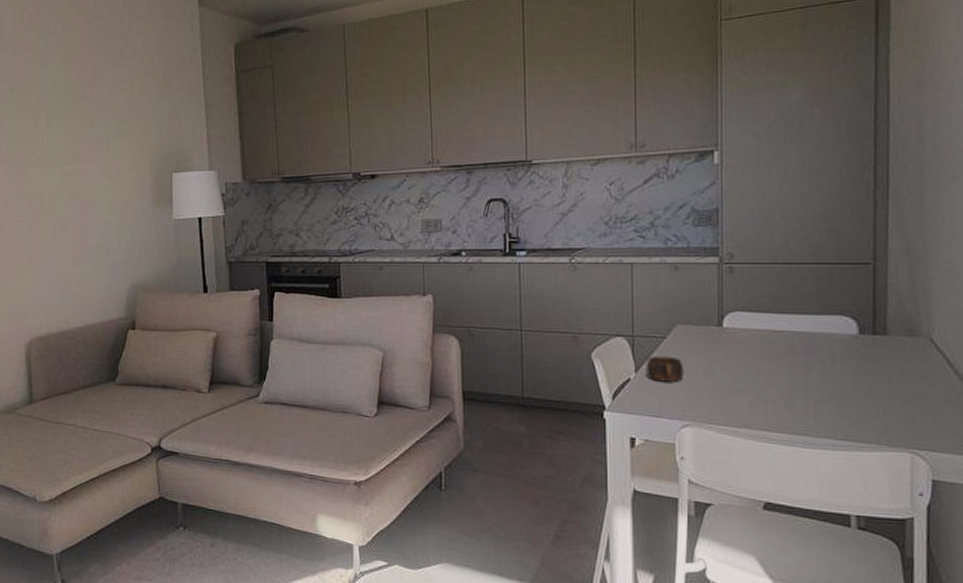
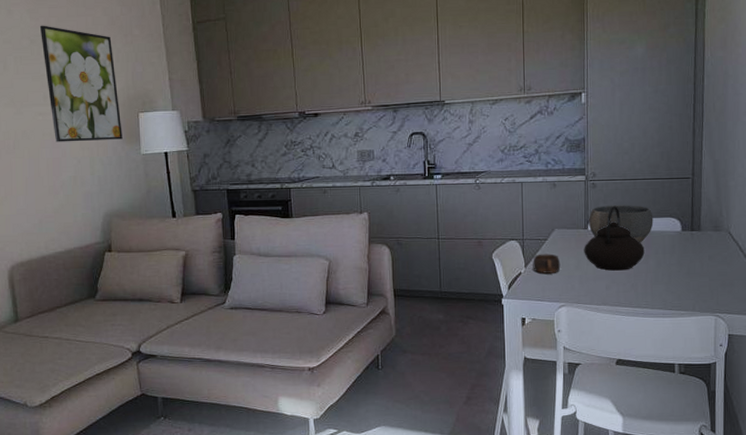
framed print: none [73,77,154,205] -> present [39,25,123,142]
teapot: none [717,296,804,383] -> present [584,205,645,271]
bowl: none [724,296,817,348] -> present [589,205,654,243]

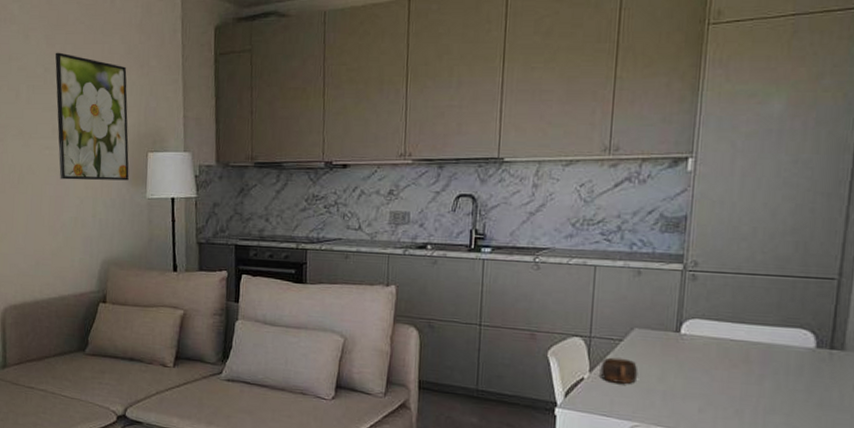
teapot: present [584,205,645,271] -> none [672,305,759,391]
bowl: present [589,205,654,243] -> none [682,304,776,358]

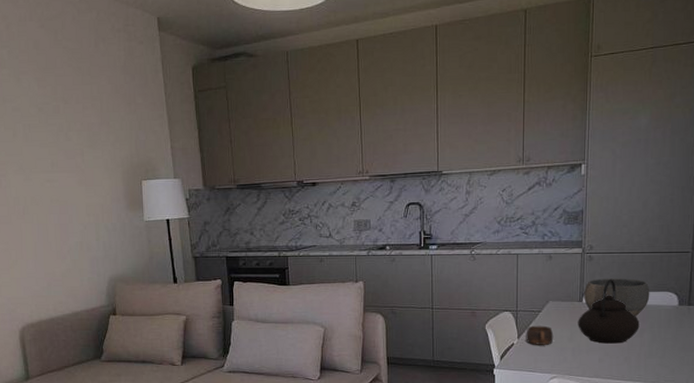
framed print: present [55,52,129,181] -> none [47,93,126,209]
teapot: none [672,305,759,391] -> present [578,278,640,344]
bowl: none [682,304,776,358] -> present [584,278,650,317]

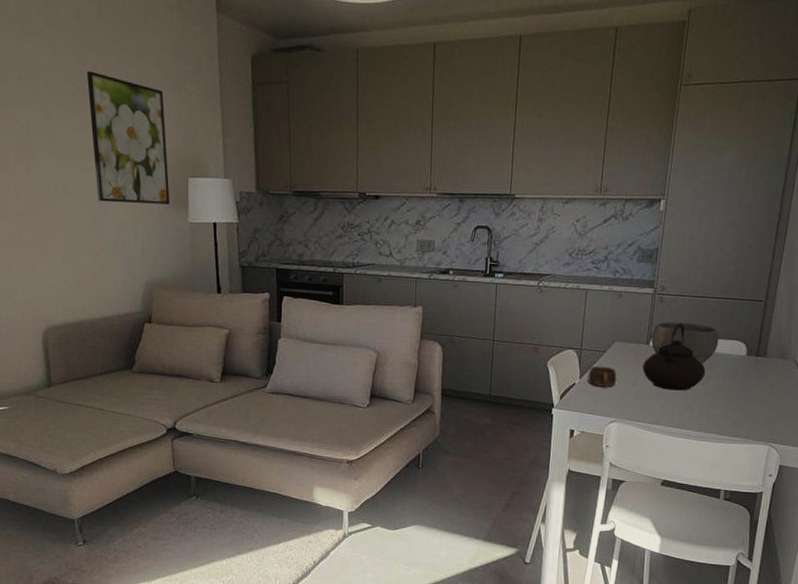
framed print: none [47,93,126,209] -> present [86,71,170,205]

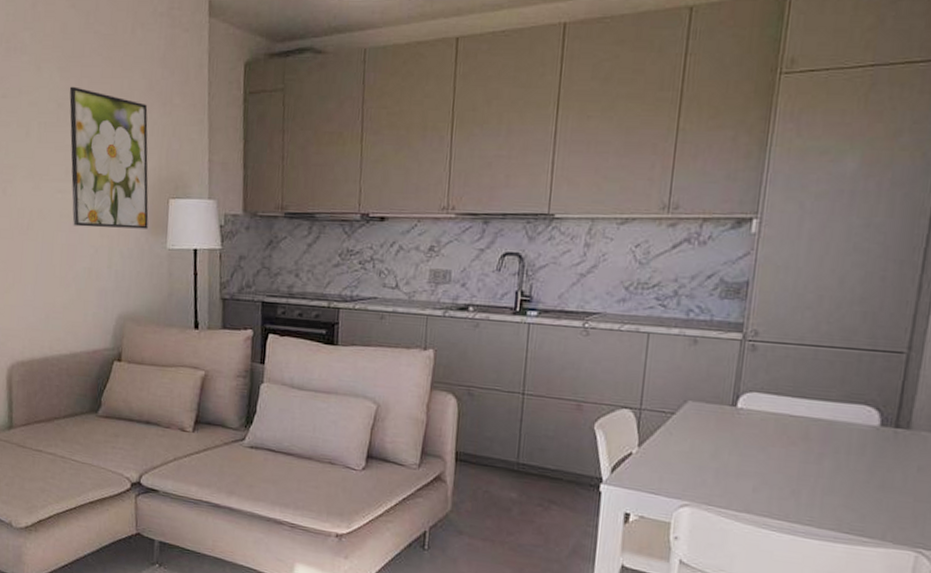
cup: present [588,366,617,387] -> none [649,431,691,460]
teapot: present [642,322,706,391] -> none [726,378,819,470]
bowl: present [651,321,719,364] -> none [738,377,839,435]

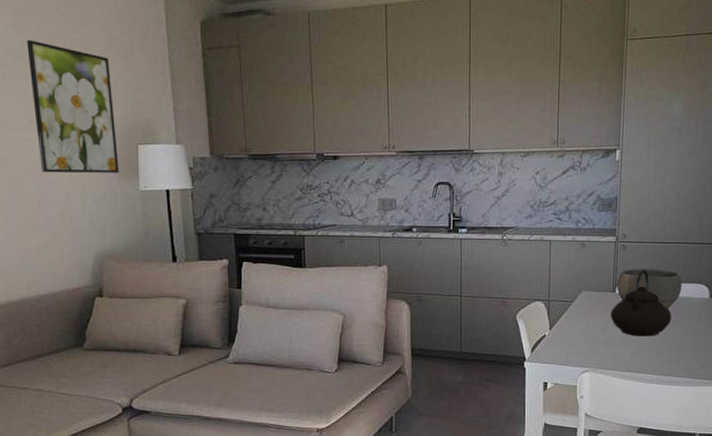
teapot: none [726,378,819,470] -> present [610,269,672,336]
bowl: none [738,377,839,435] -> present [617,268,682,309]

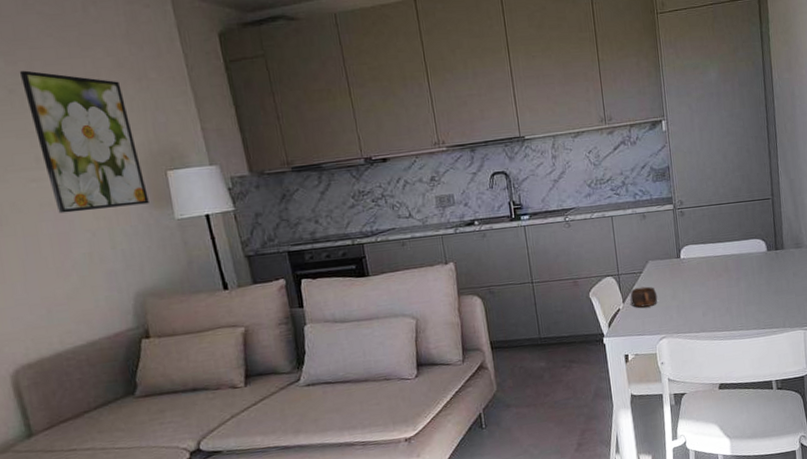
cup: none [557,316,586,337] -> present [630,286,658,308]
teapot: present [610,269,672,336] -> none [678,231,736,297]
bowl: present [617,268,682,309] -> none [680,230,741,267]

